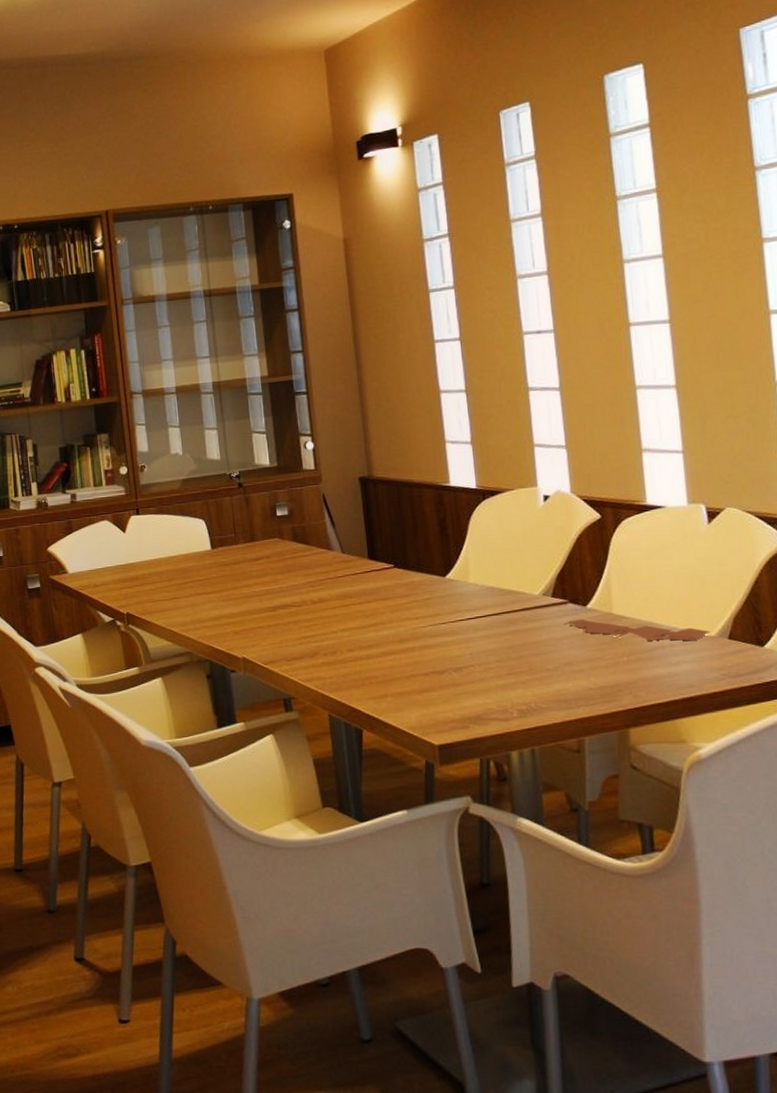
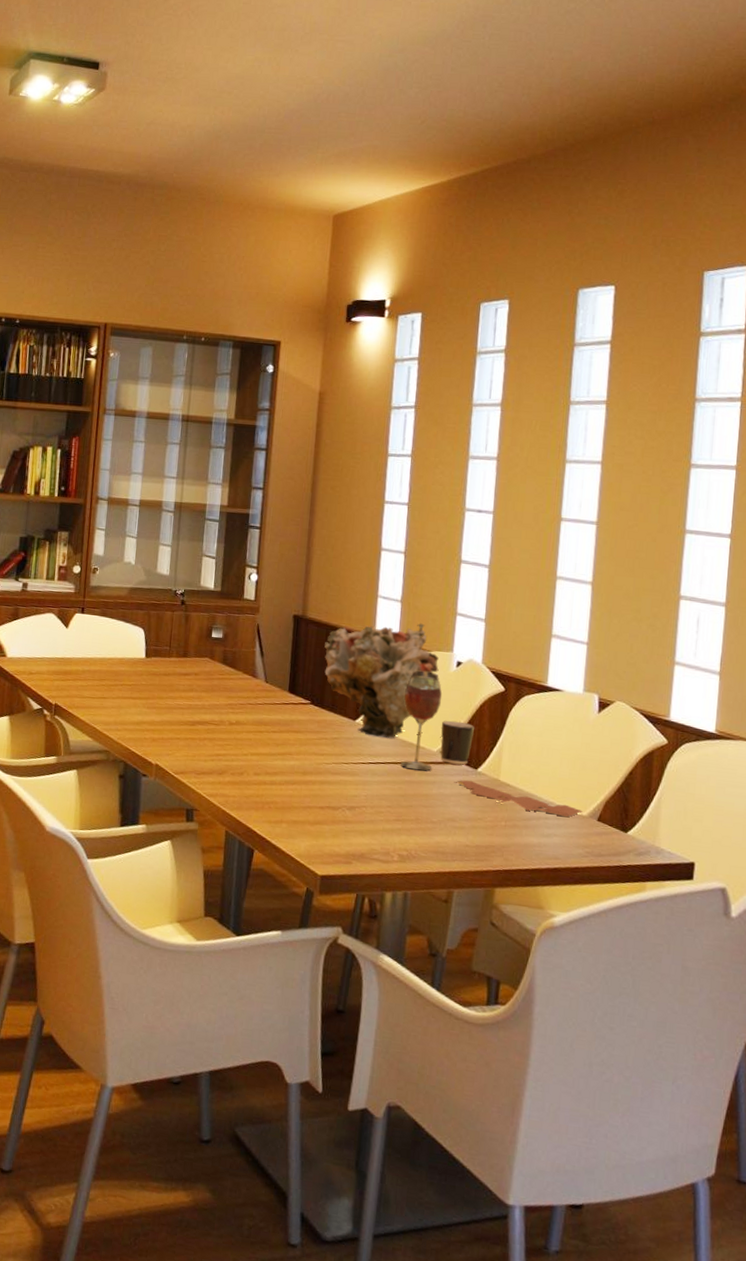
flower arrangement: none [398,462,525,590] -> present [324,623,439,738]
wineglass: none [493,511,536,618] -> present [401,670,443,771]
mug: none [538,558,576,605] -> present [440,720,474,765]

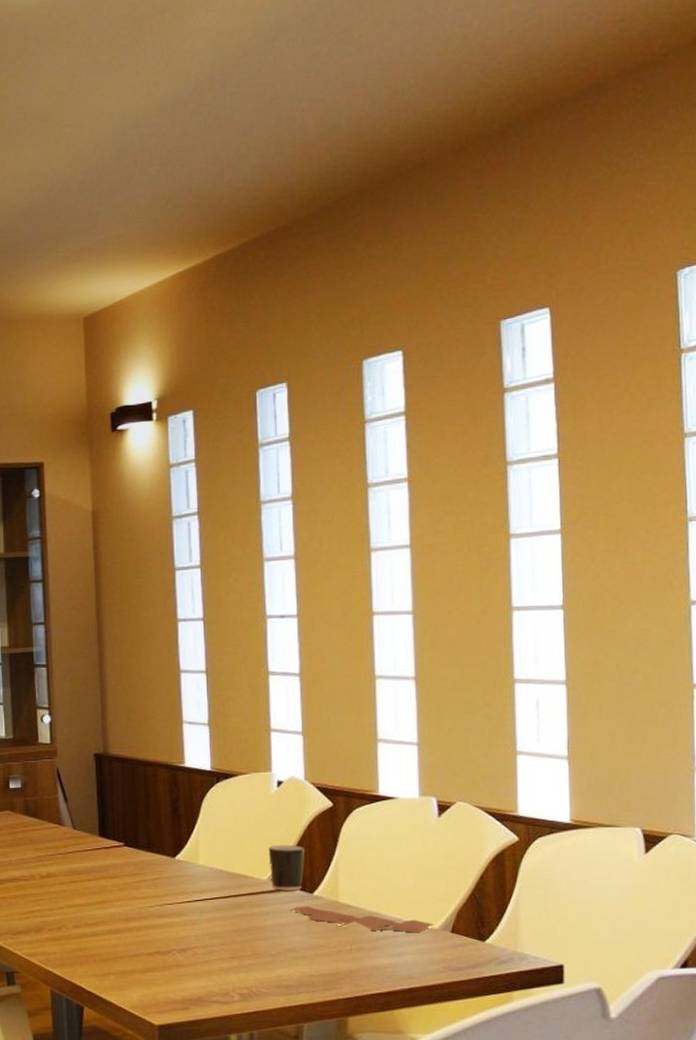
flower arrangement: present [324,623,439,738] -> none [132,745,258,872]
wineglass: present [401,670,443,771] -> none [225,795,266,902]

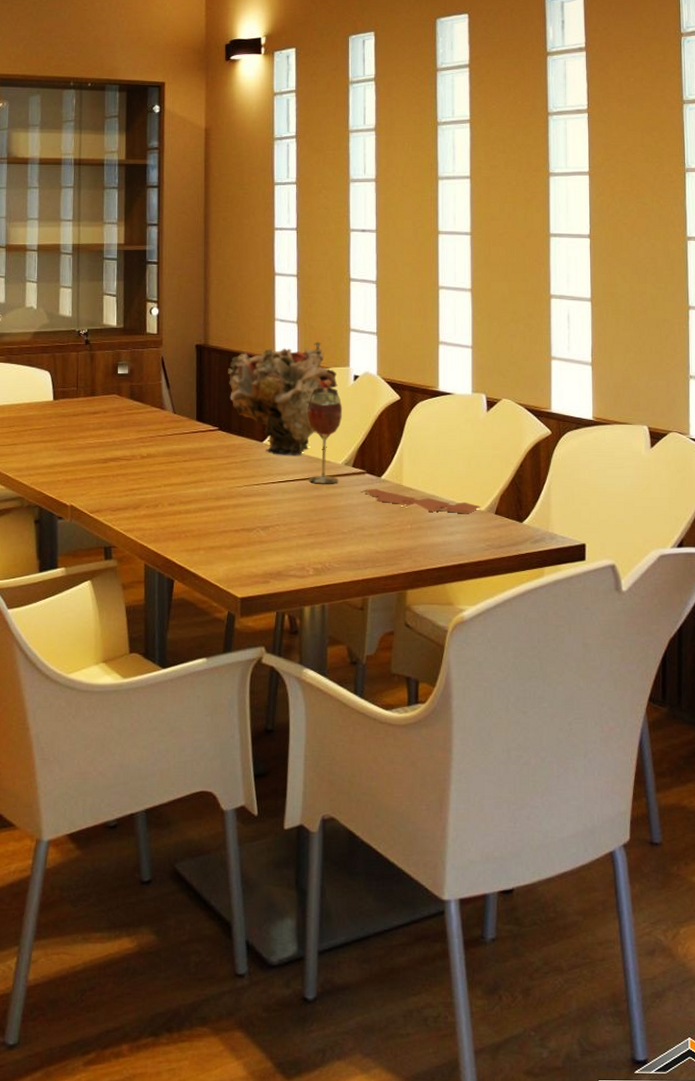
flower arrangement: none [132,745,258,872] -> present [228,342,338,455]
wineglass: none [225,795,266,902] -> present [308,387,343,484]
mug: present [268,845,305,891] -> none [344,432,375,474]

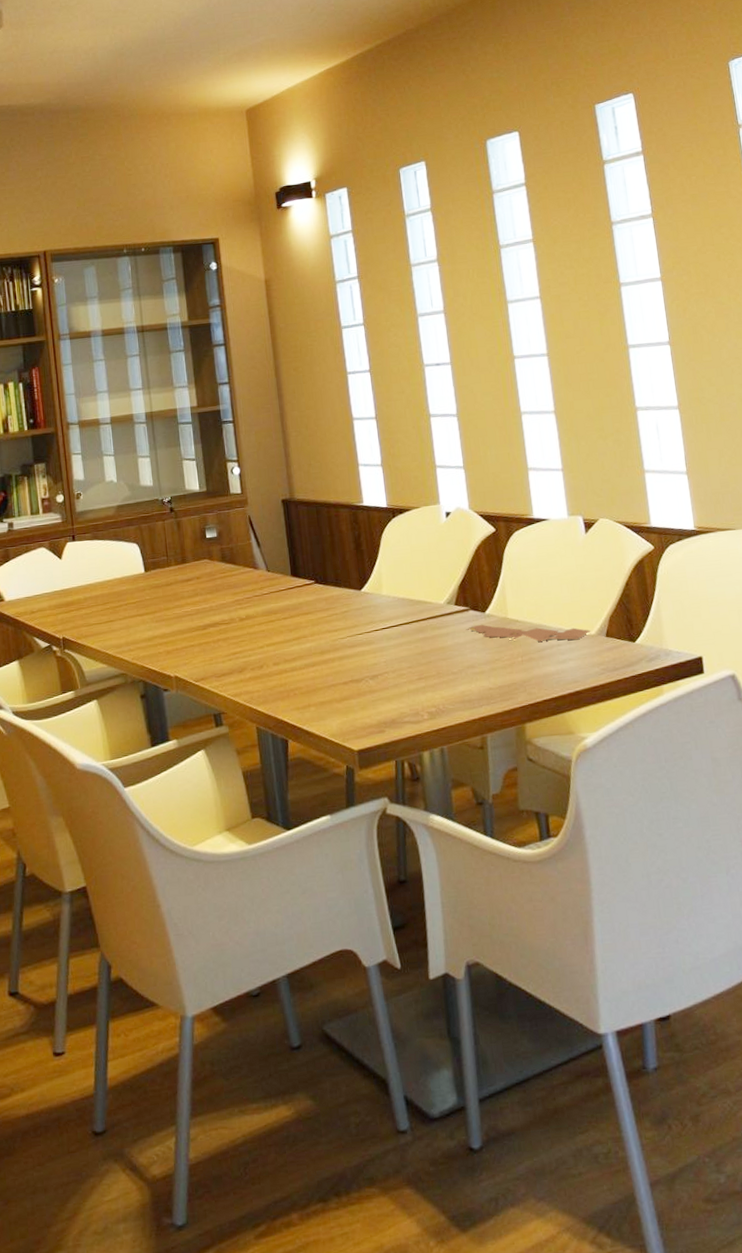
flower arrangement: present [228,342,338,455] -> none [317,482,430,601]
wineglass: present [308,387,343,484] -> none [402,527,442,627]

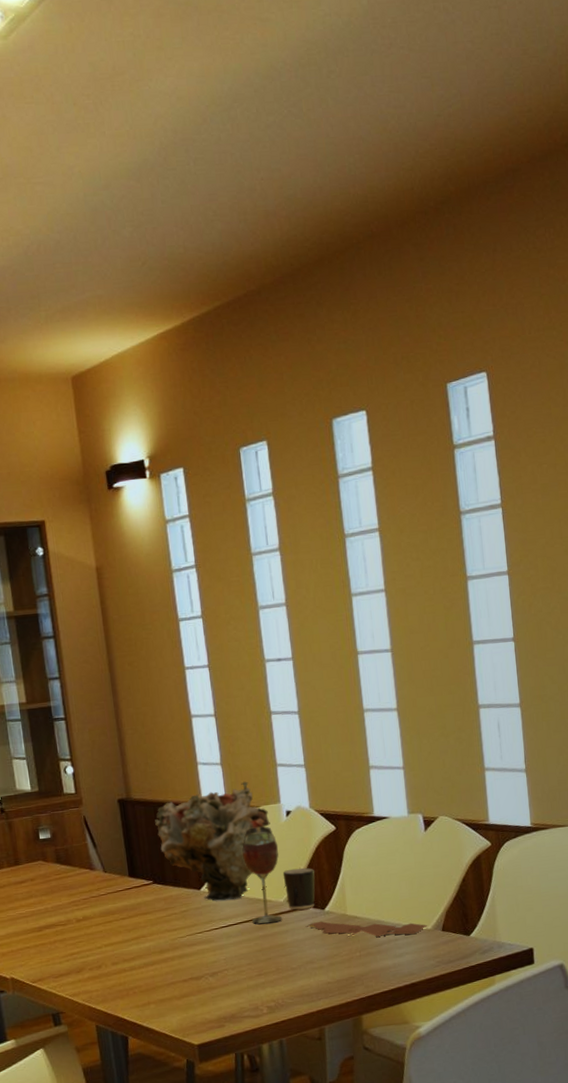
flower arrangement: none [317,482,430,601] -> present [155,781,270,900]
wineglass: none [402,527,442,627] -> present [242,826,282,924]
mug: none [442,569,476,613] -> present [282,868,315,910]

